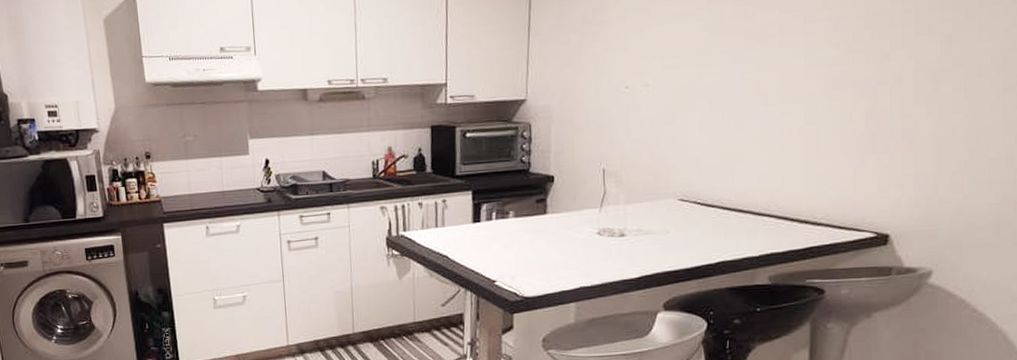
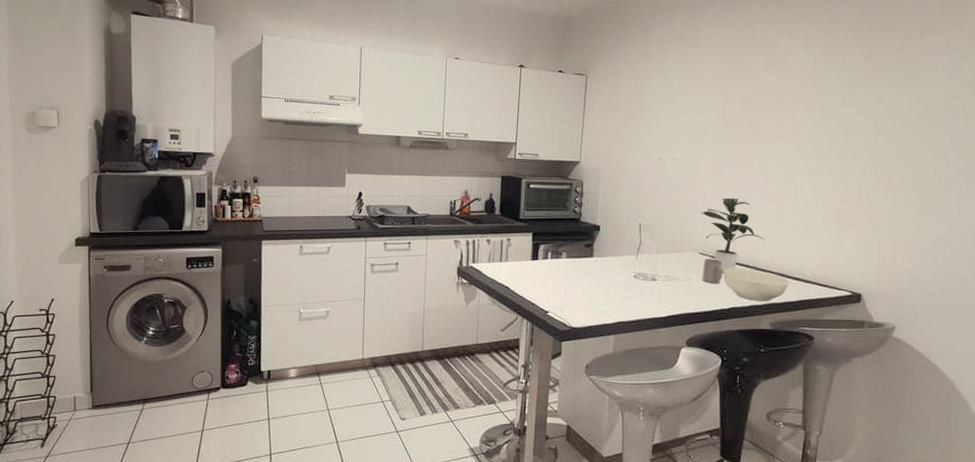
potted plant: none [682,127,764,220] -> present [702,198,765,272]
mug: none [682,205,709,235] -> present [702,258,723,283]
bowl: none [709,214,795,253] -> present [723,268,790,302]

